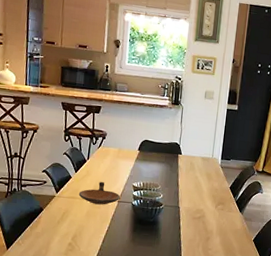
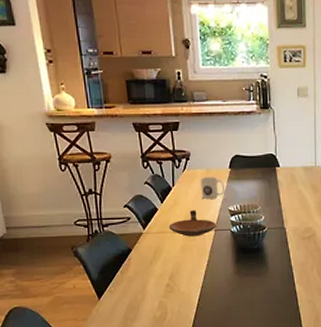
mug: none [111,155,133,175] -> present [201,177,225,200]

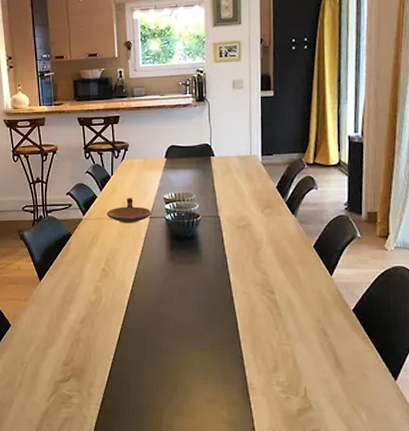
mug: present [201,177,225,200] -> none [138,166,161,188]

